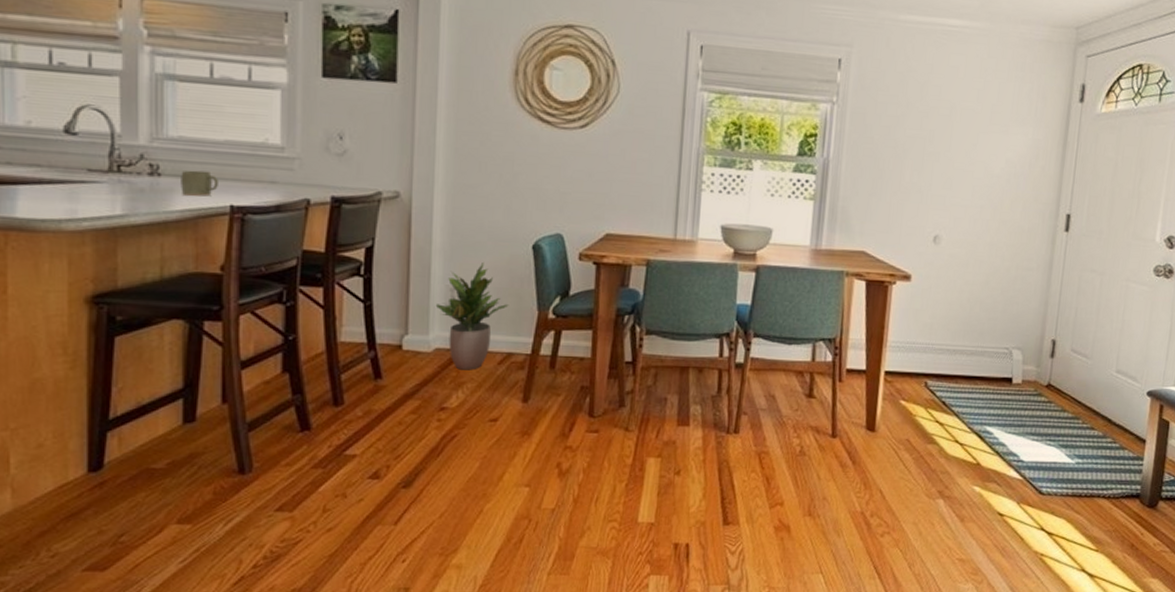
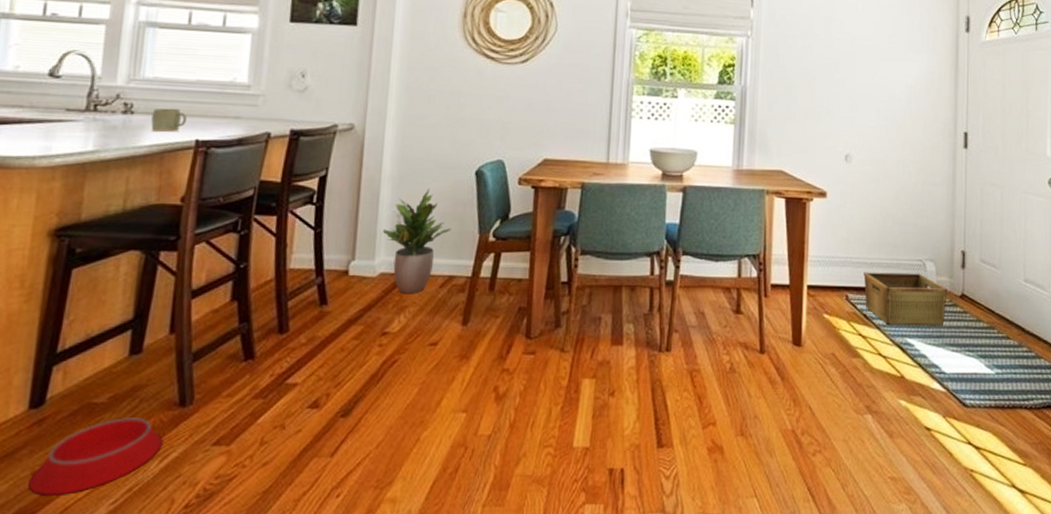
pet bowl: none [96,483,226,553] -> present [28,418,163,496]
hamper: none [944,359,1034,415] -> present [863,272,949,326]

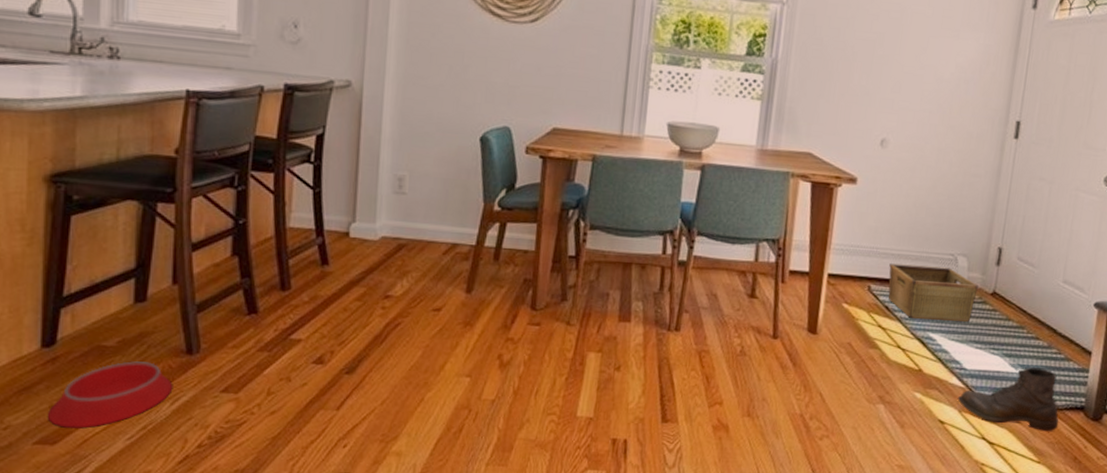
mug: present [151,108,187,132] -> none [139,54,176,81]
potted plant: present [382,189,452,294] -> none [383,153,455,260]
boot: none [940,367,1039,431] -> present [957,367,1059,431]

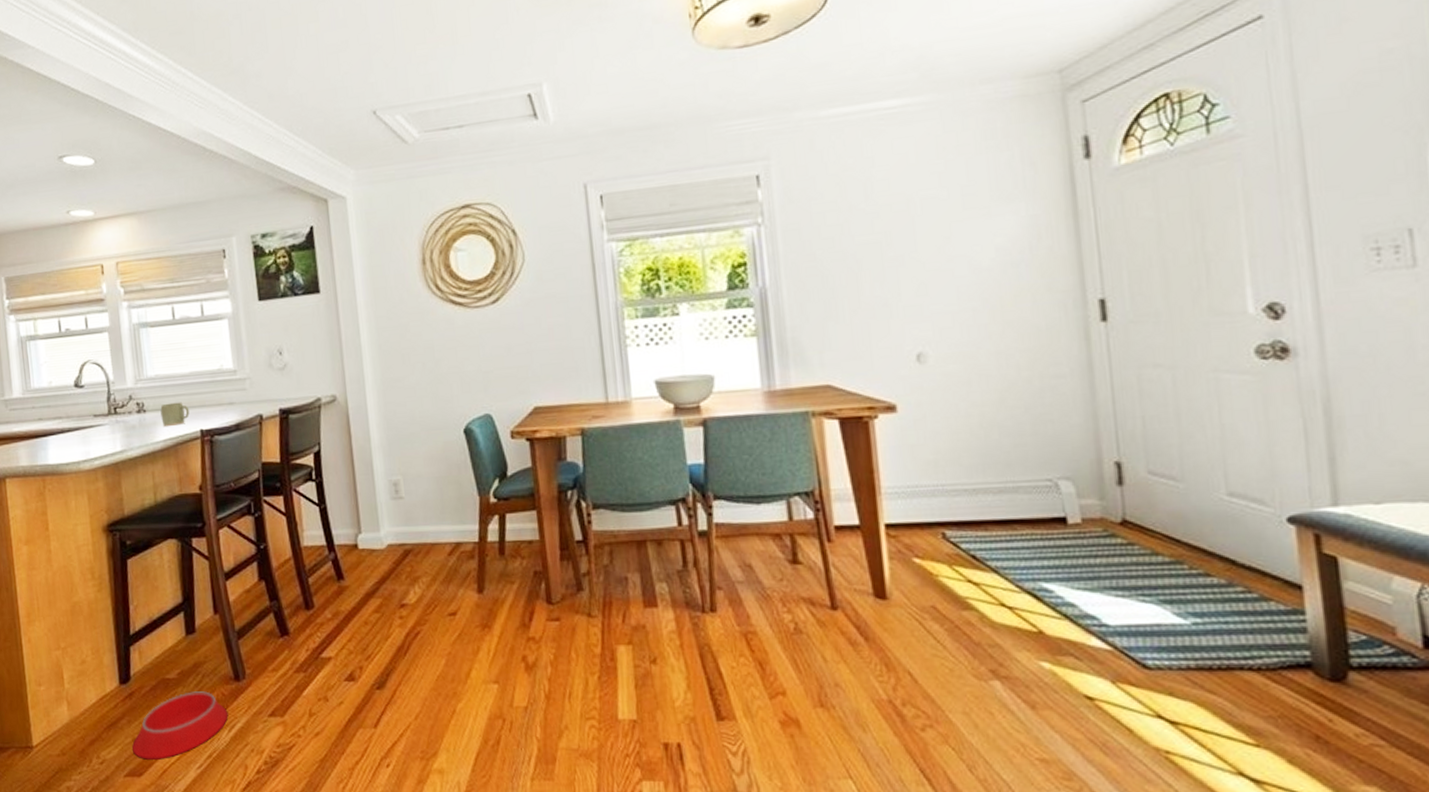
mug: none [139,54,176,81] -> present [160,402,190,426]
hamper: present [888,263,979,323] -> none [964,497,1100,567]
boot: present [957,367,1059,431] -> none [1105,614,1276,701]

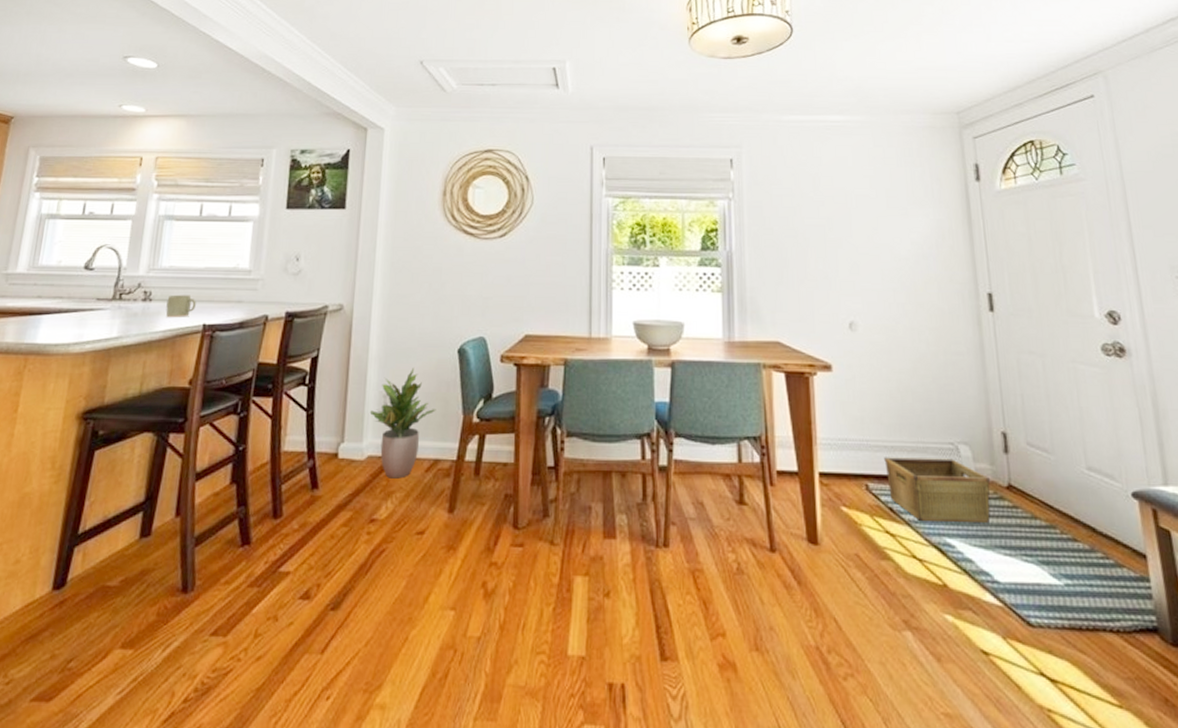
pet bowl: present [131,691,228,760] -> none [48,602,167,682]
potted plant: none [382,453,450,564] -> present [369,368,436,479]
hamper: none [964,497,1100,567] -> present [884,457,991,524]

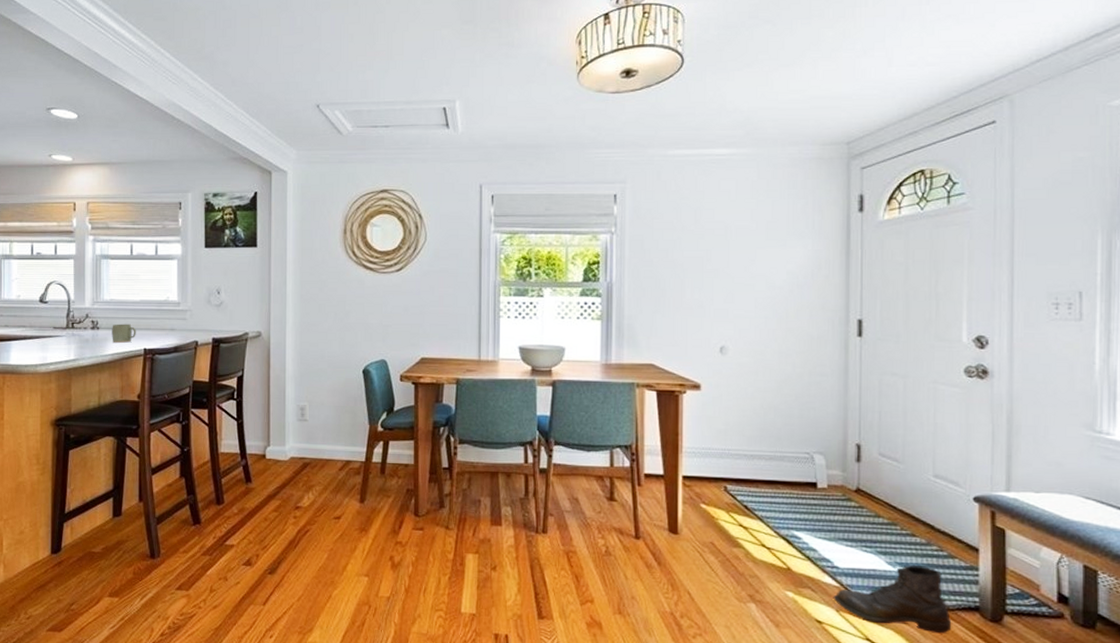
potted plant: present [369,368,436,479] -> none [290,386,346,475]
hamper: present [884,457,991,524] -> none [743,464,841,520]
boot: none [997,577,1132,662] -> present [833,565,952,633]

